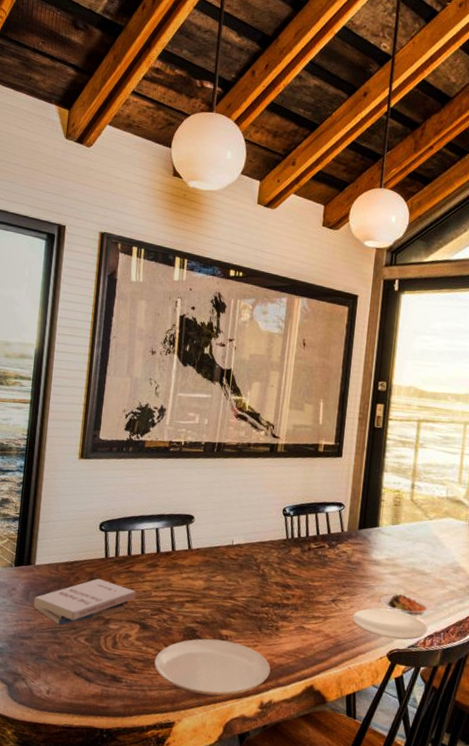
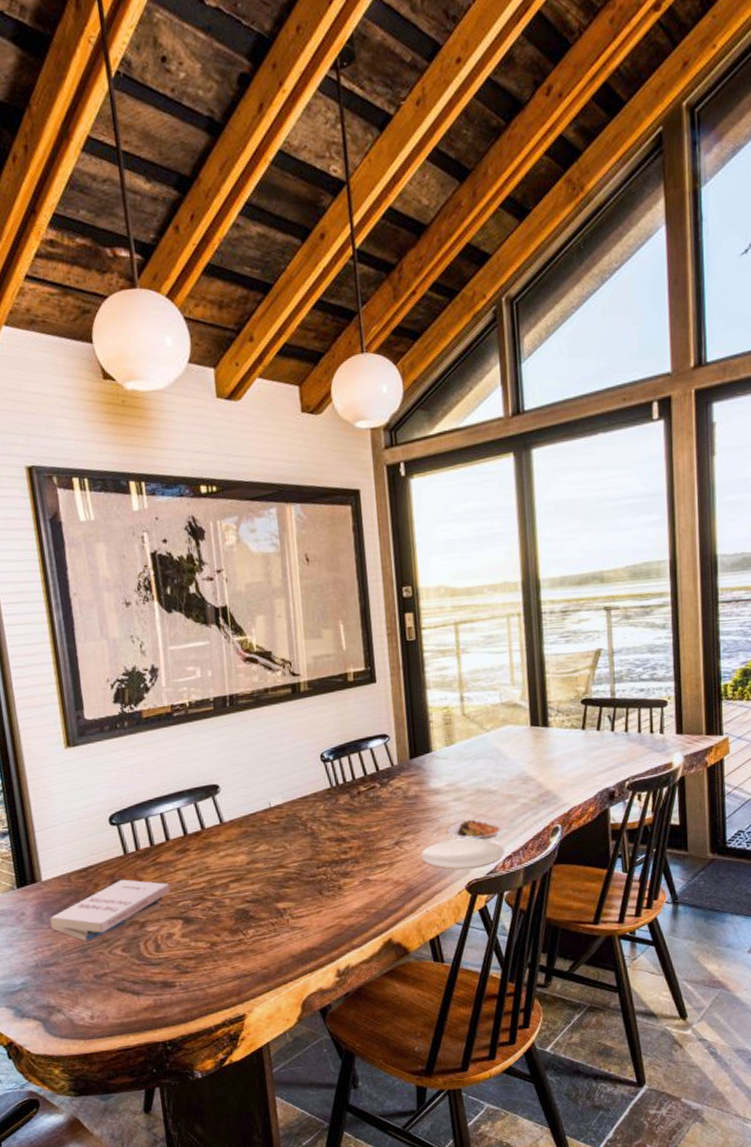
plate: present [154,638,271,697] -> none [208,913,341,979]

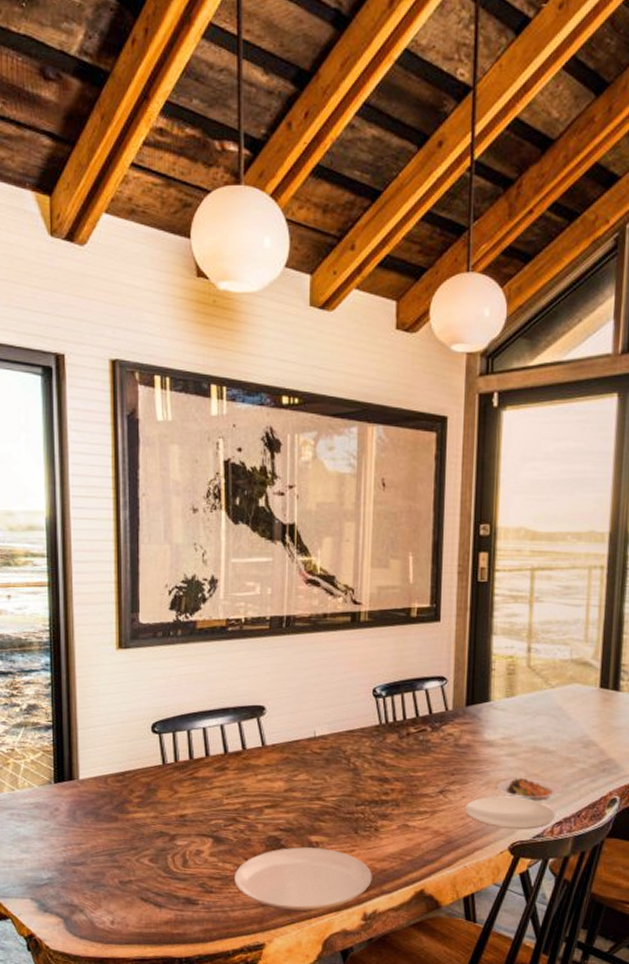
books: present [50,879,171,942] -> none [83,789,204,846]
plate: none [208,913,341,979] -> present [234,847,372,912]

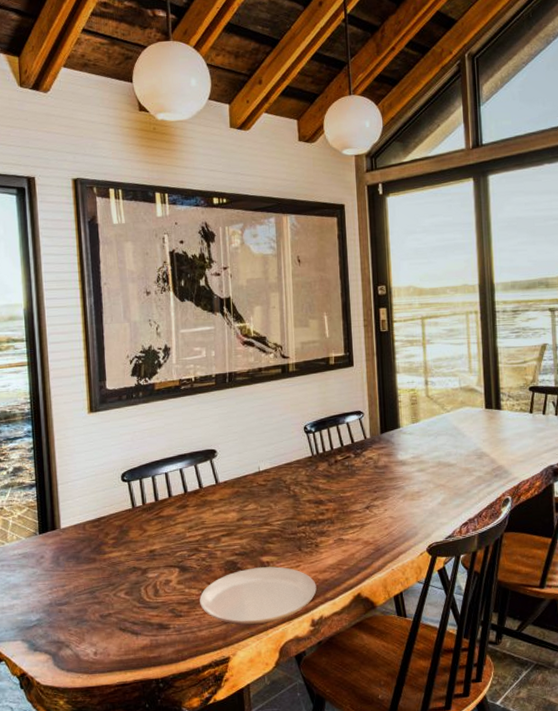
plate: present [464,796,556,830] -> none [387,505,462,534]
salad: present [496,778,563,801] -> none [411,488,465,507]

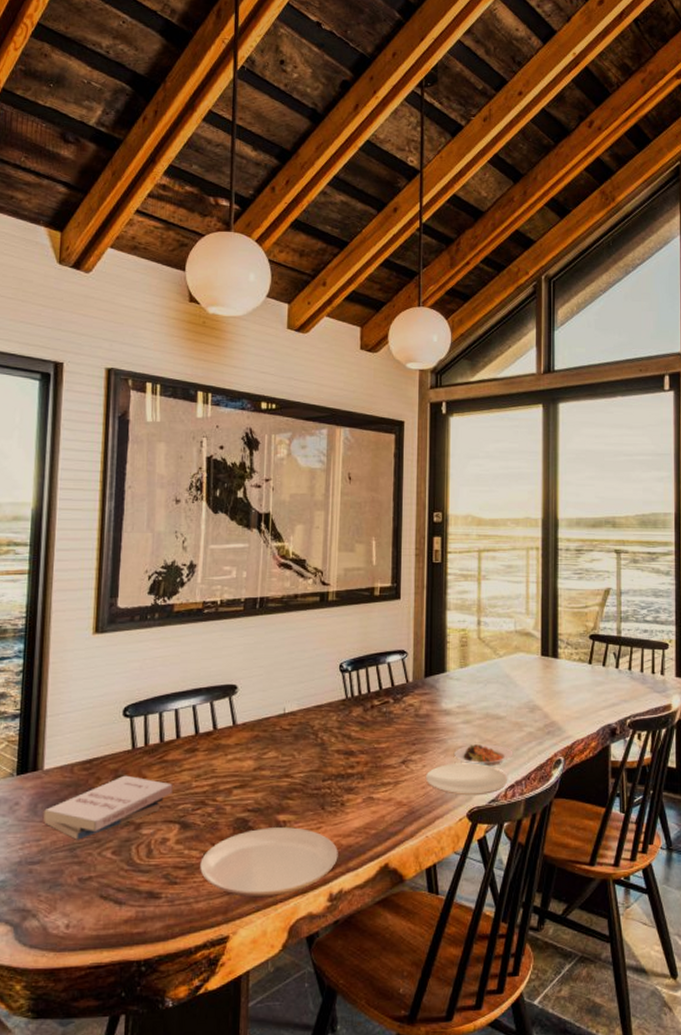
books: none [65,530,170,584] -> present [44,775,173,840]
plate: none [387,505,462,534] -> present [425,763,508,796]
salad: none [411,488,465,507] -> present [453,744,513,765]

